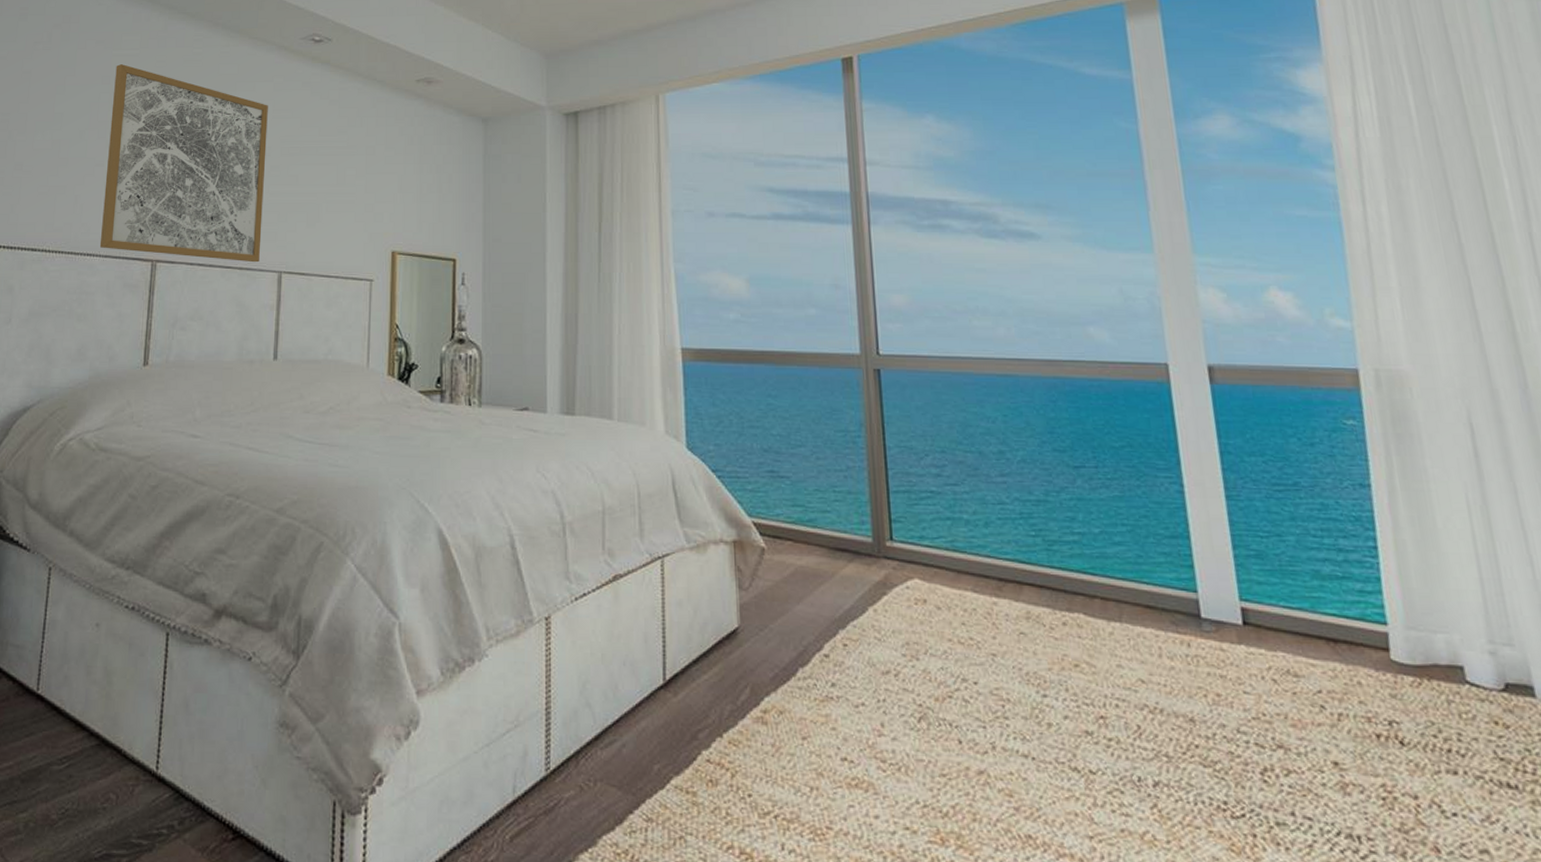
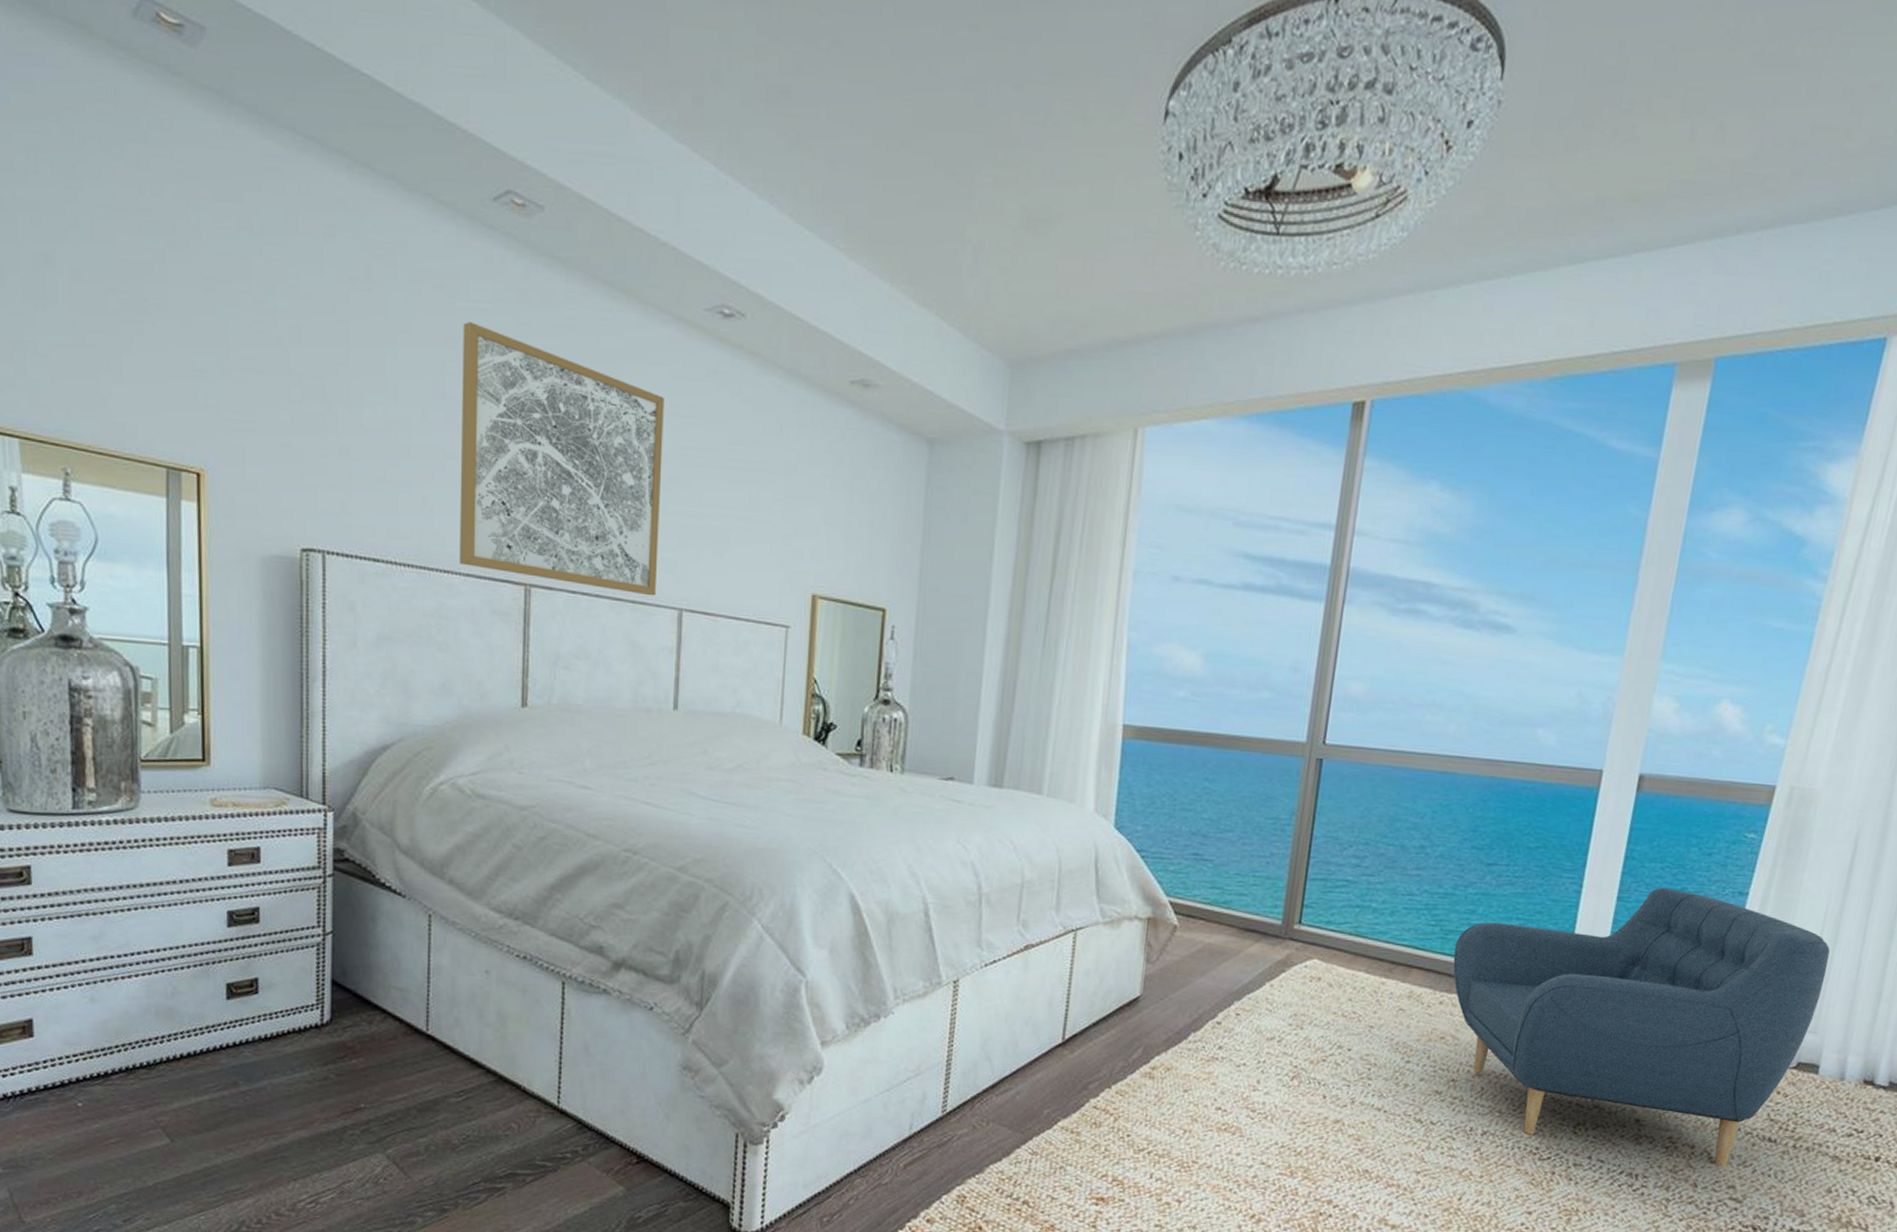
armchair: none [1063,483,1502,823] -> present [1453,887,1830,1166]

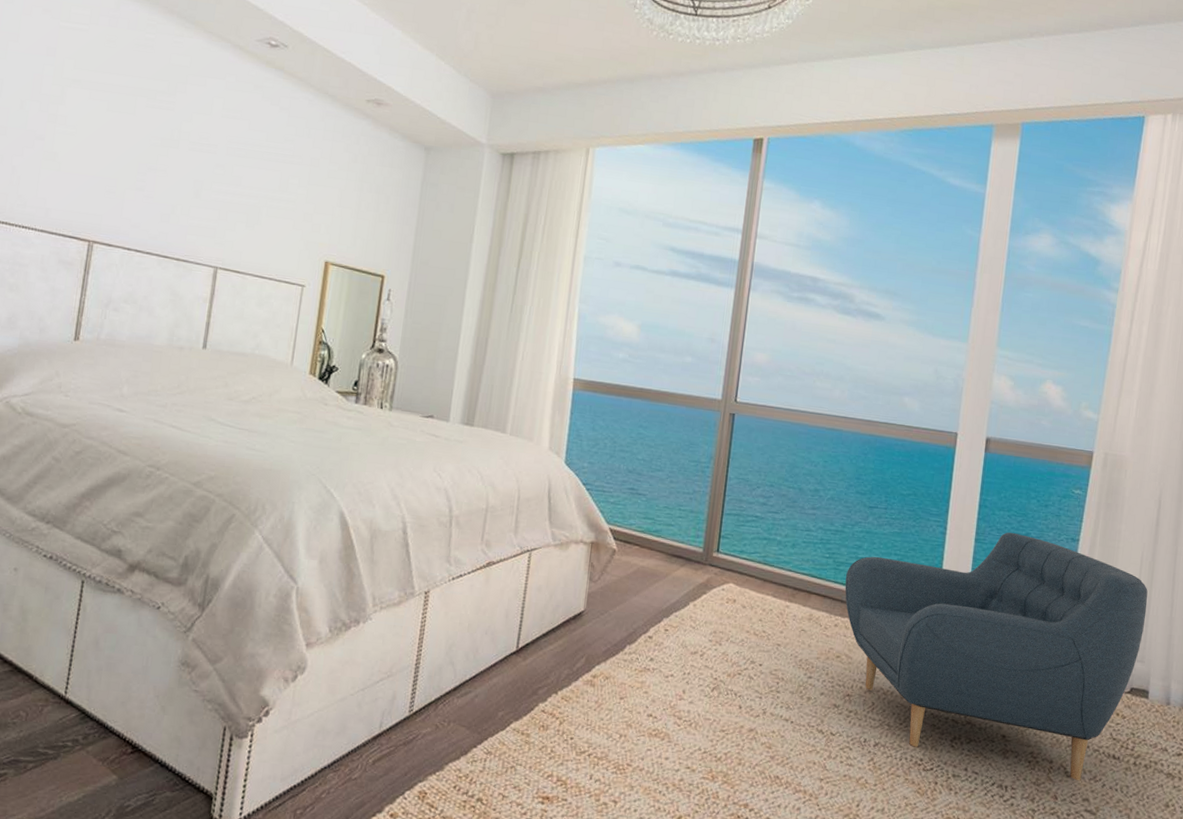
wall art: present [458,322,664,596] -> none [35,37,218,256]

